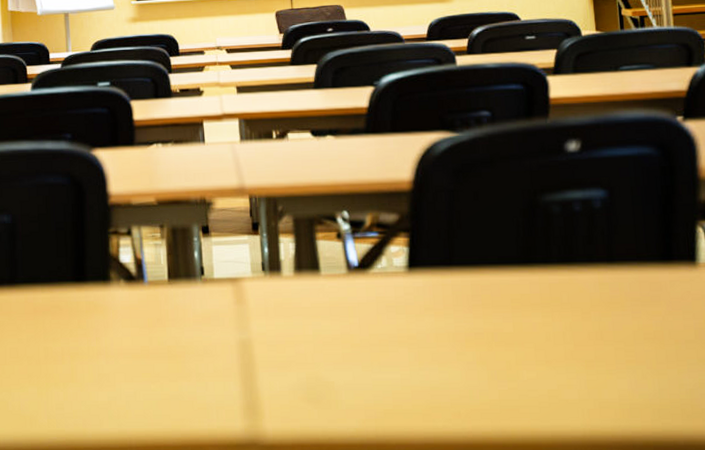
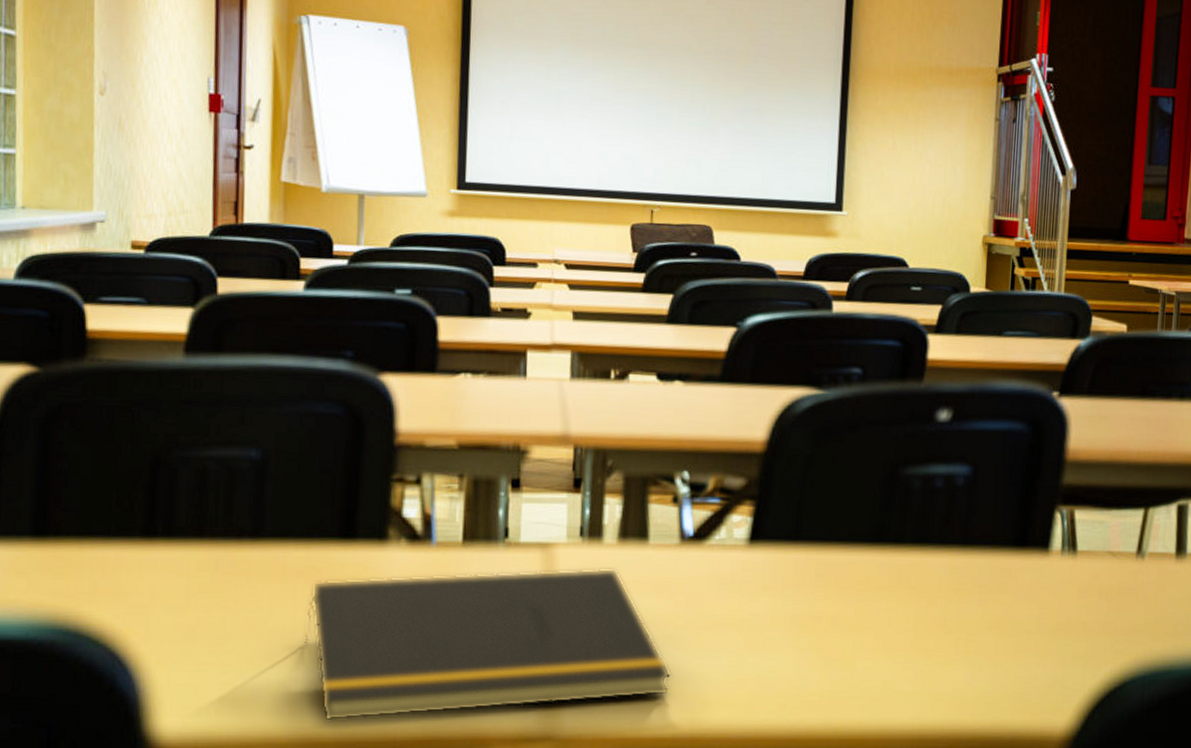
notepad: none [54,297,354,432] -> present [304,568,672,722]

